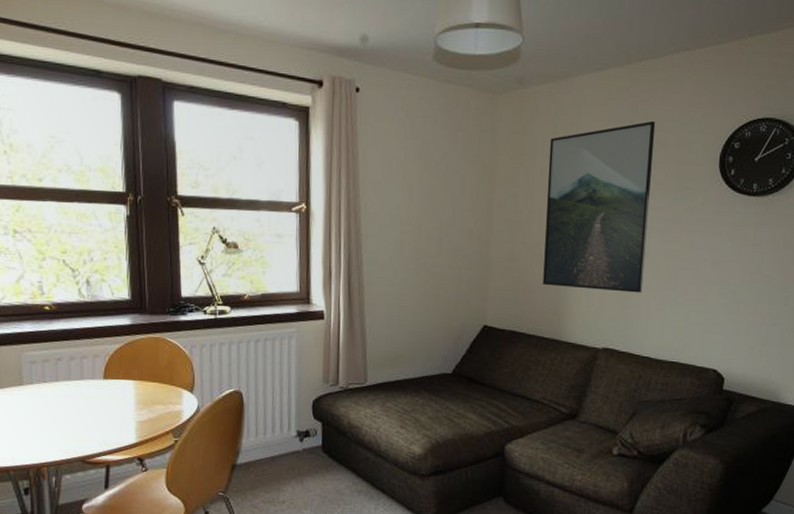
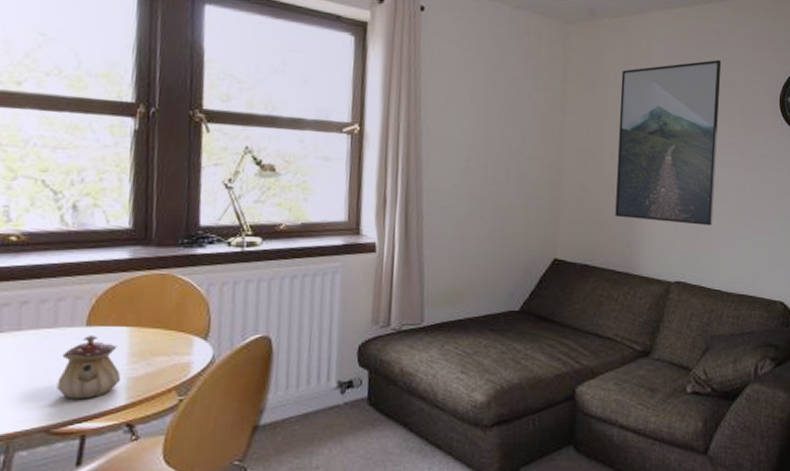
teapot: none [87,386,132,437] -> present [57,334,121,399]

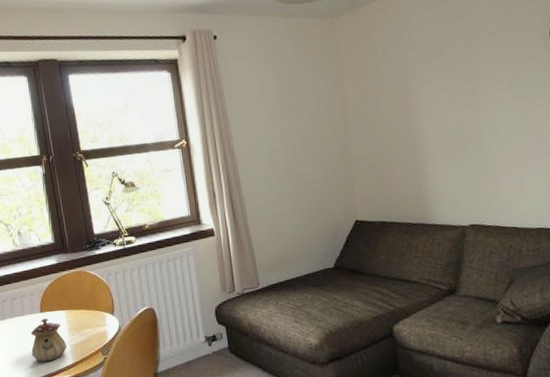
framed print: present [615,59,722,226] -> none [388,14,498,177]

